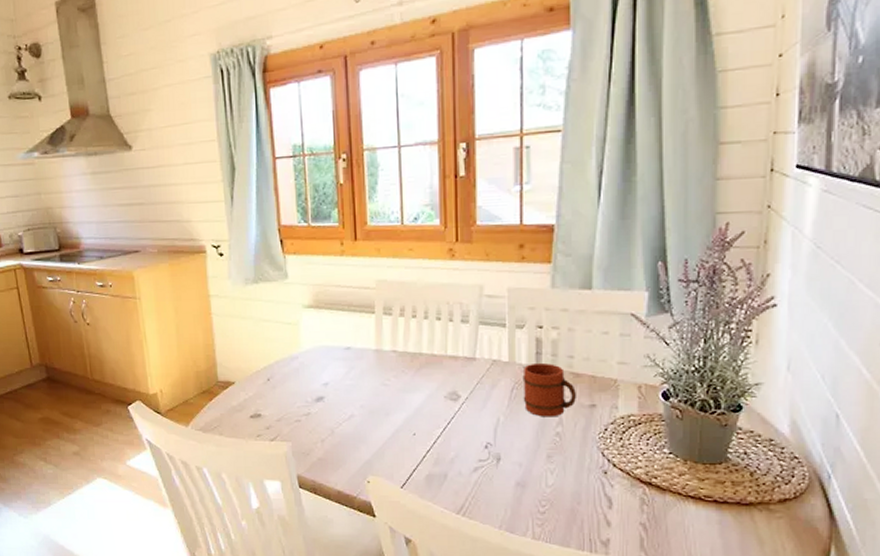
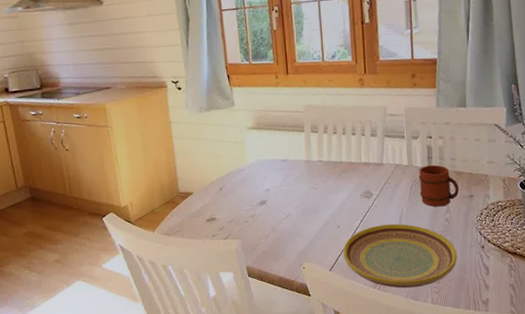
plate: none [419,436,570,517] -> present [343,224,458,288]

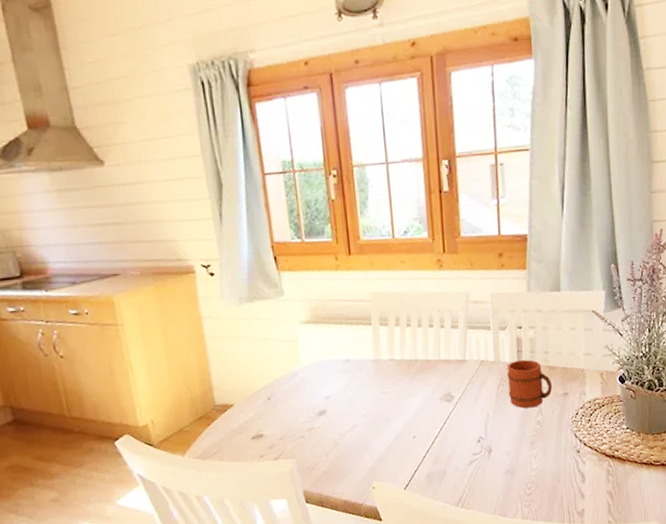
plate: present [343,224,458,288] -> none [420,429,551,504]

